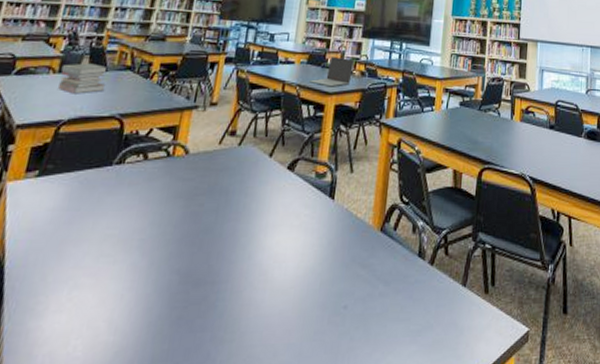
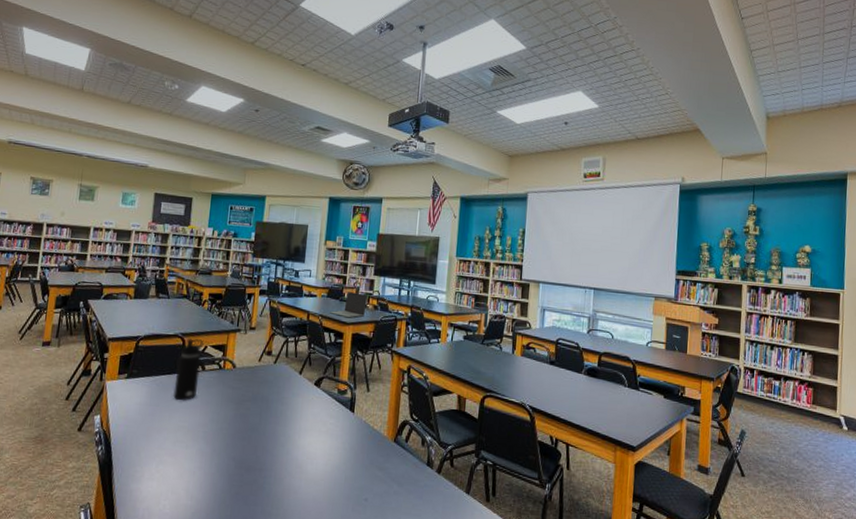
books: present [58,63,106,94] -> none [135,291,168,316]
water bottle: none [101,119,149,201] -> present [173,337,204,401]

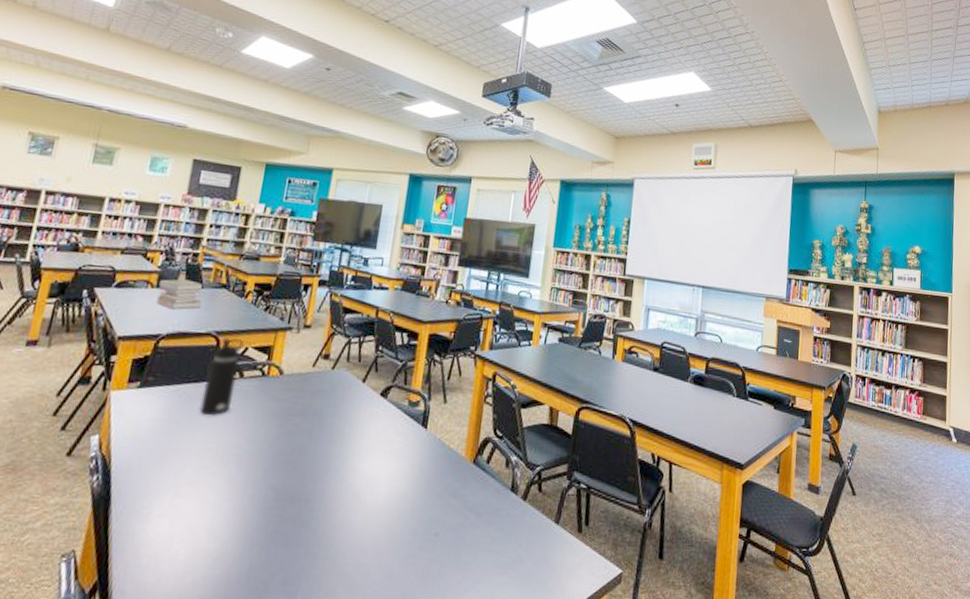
books: none [135,291,168,316] -> present [156,279,202,310]
laptop: present [330,292,369,318] -> none [403,285,451,316]

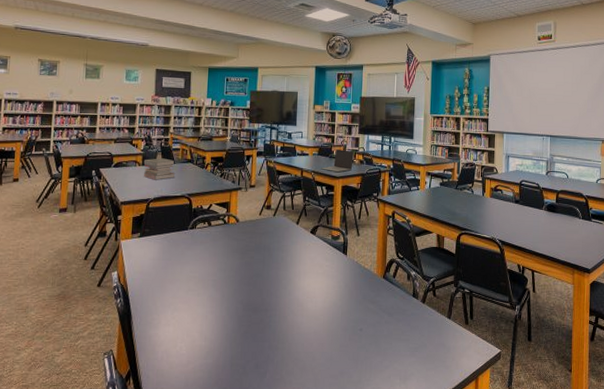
water bottle: present [199,336,245,416] -> none [183,197,209,254]
laptop: none [403,285,451,316] -> present [321,150,355,173]

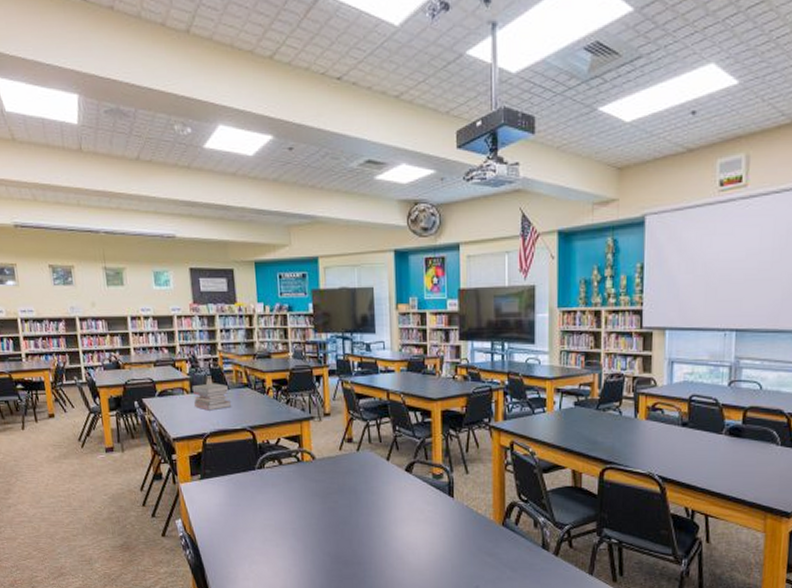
laptop: present [321,150,355,173] -> none [412,363,456,393]

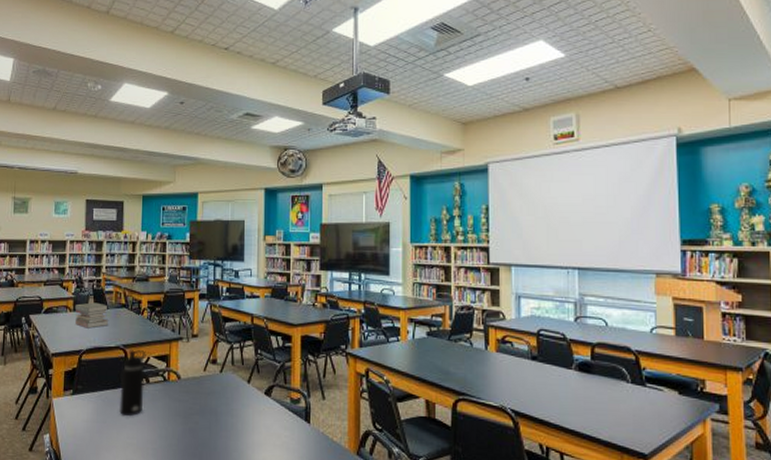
water bottle: none [250,430,278,499] -> present [119,349,146,417]

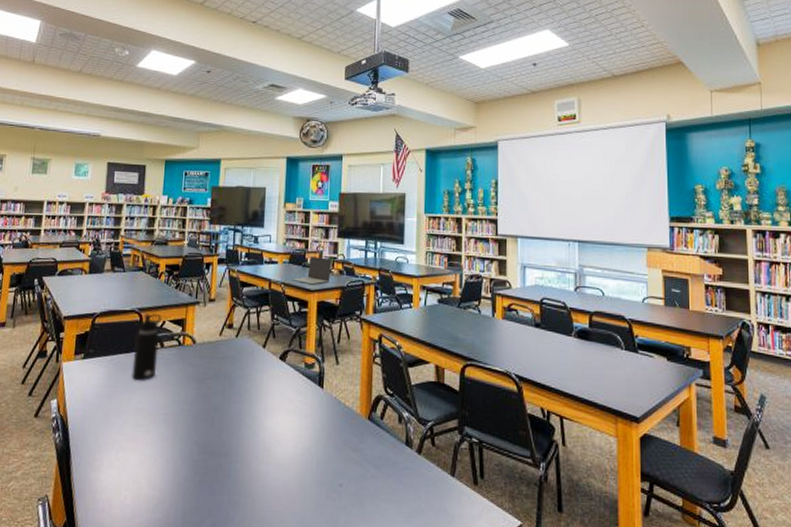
books: present [75,302,108,329] -> none [90,265,124,292]
laptop: none [275,290,316,319] -> present [292,257,333,285]

